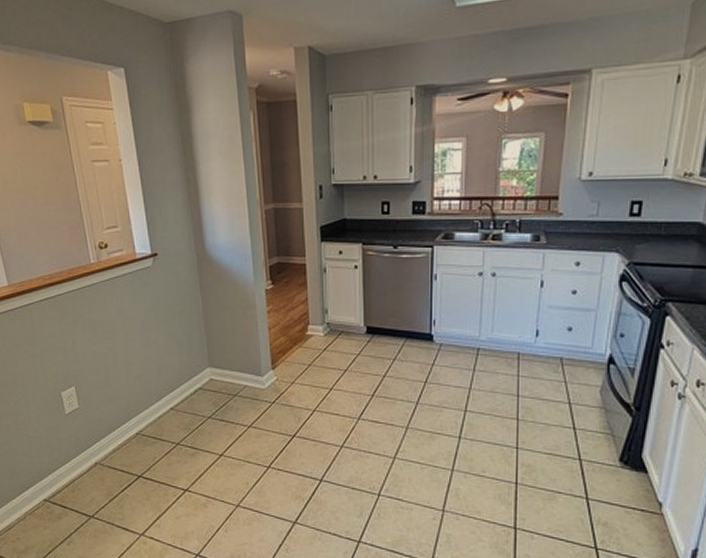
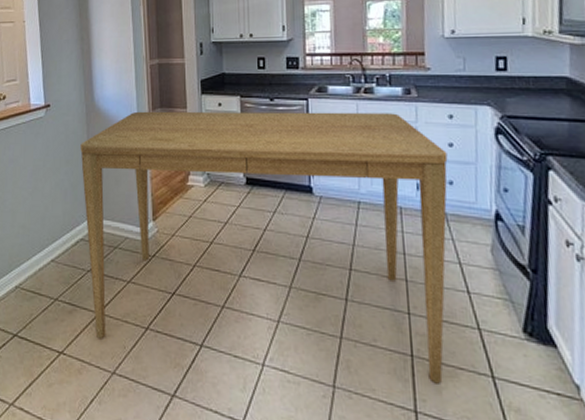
dining table: none [193,259,570,506] -> present [80,111,448,384]

